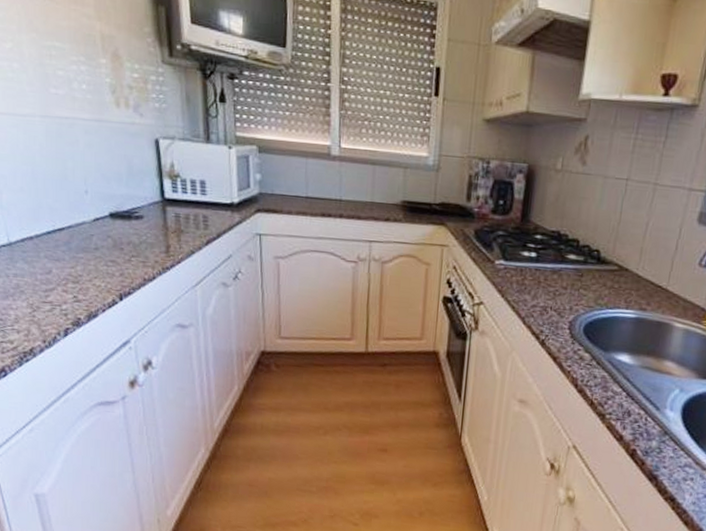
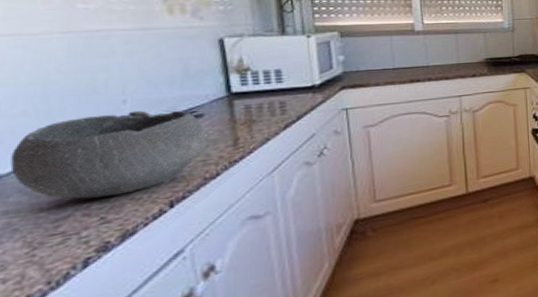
bowl: none [16,201,145,279] -> present [10,110,206,199]

